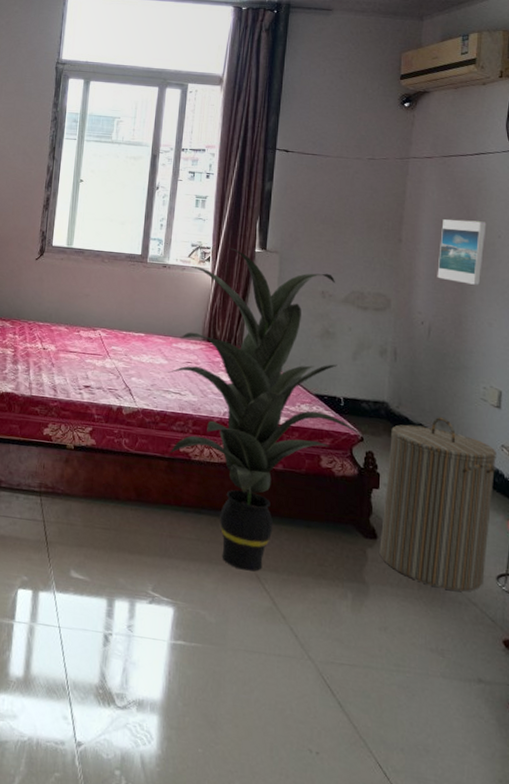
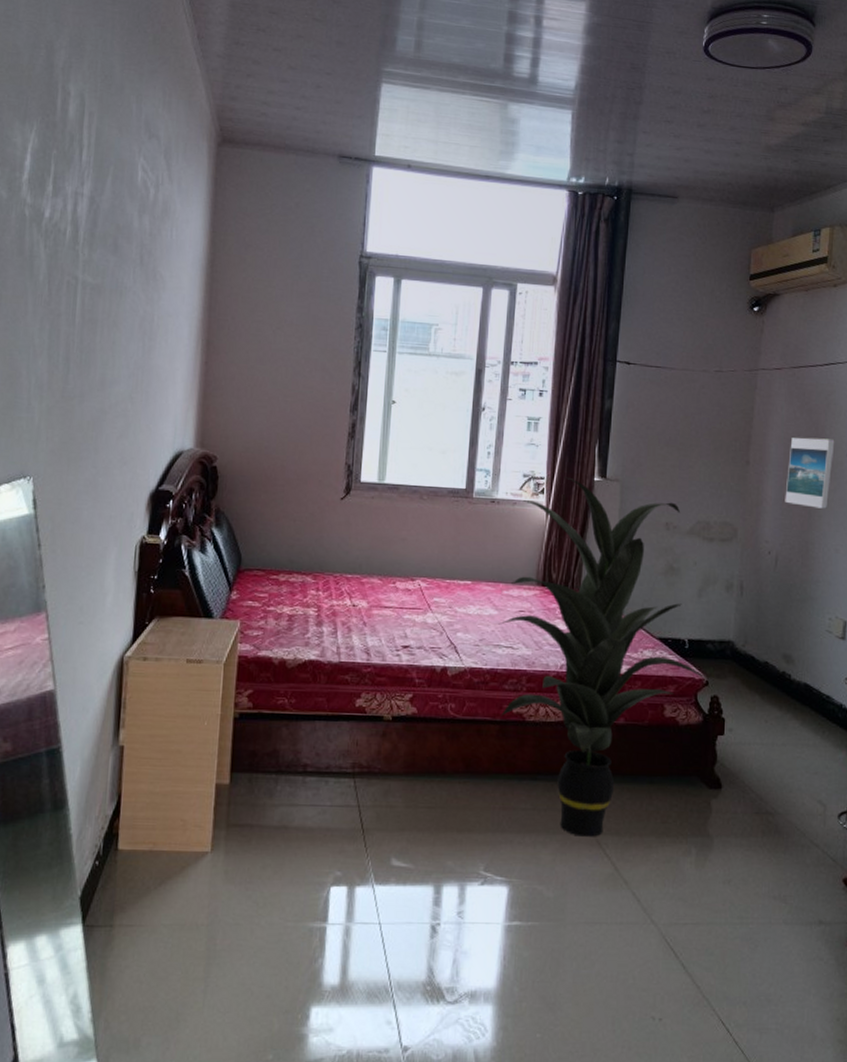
laundry hamper: present [379,416,496,592] -> none [724,653,840,834]

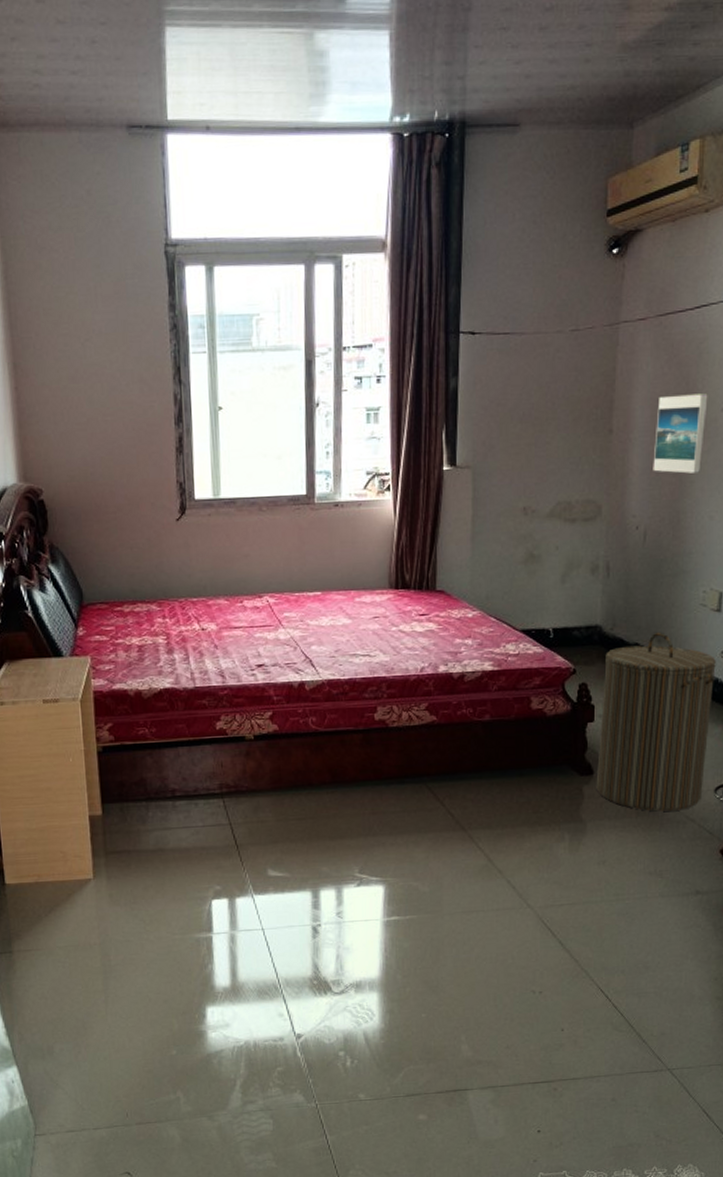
indoor plant: present [498,477,708,837] -> none [353,469,575,833]
laundry hamper: none [724,653,840,834] -> present [596,631,716,812]

